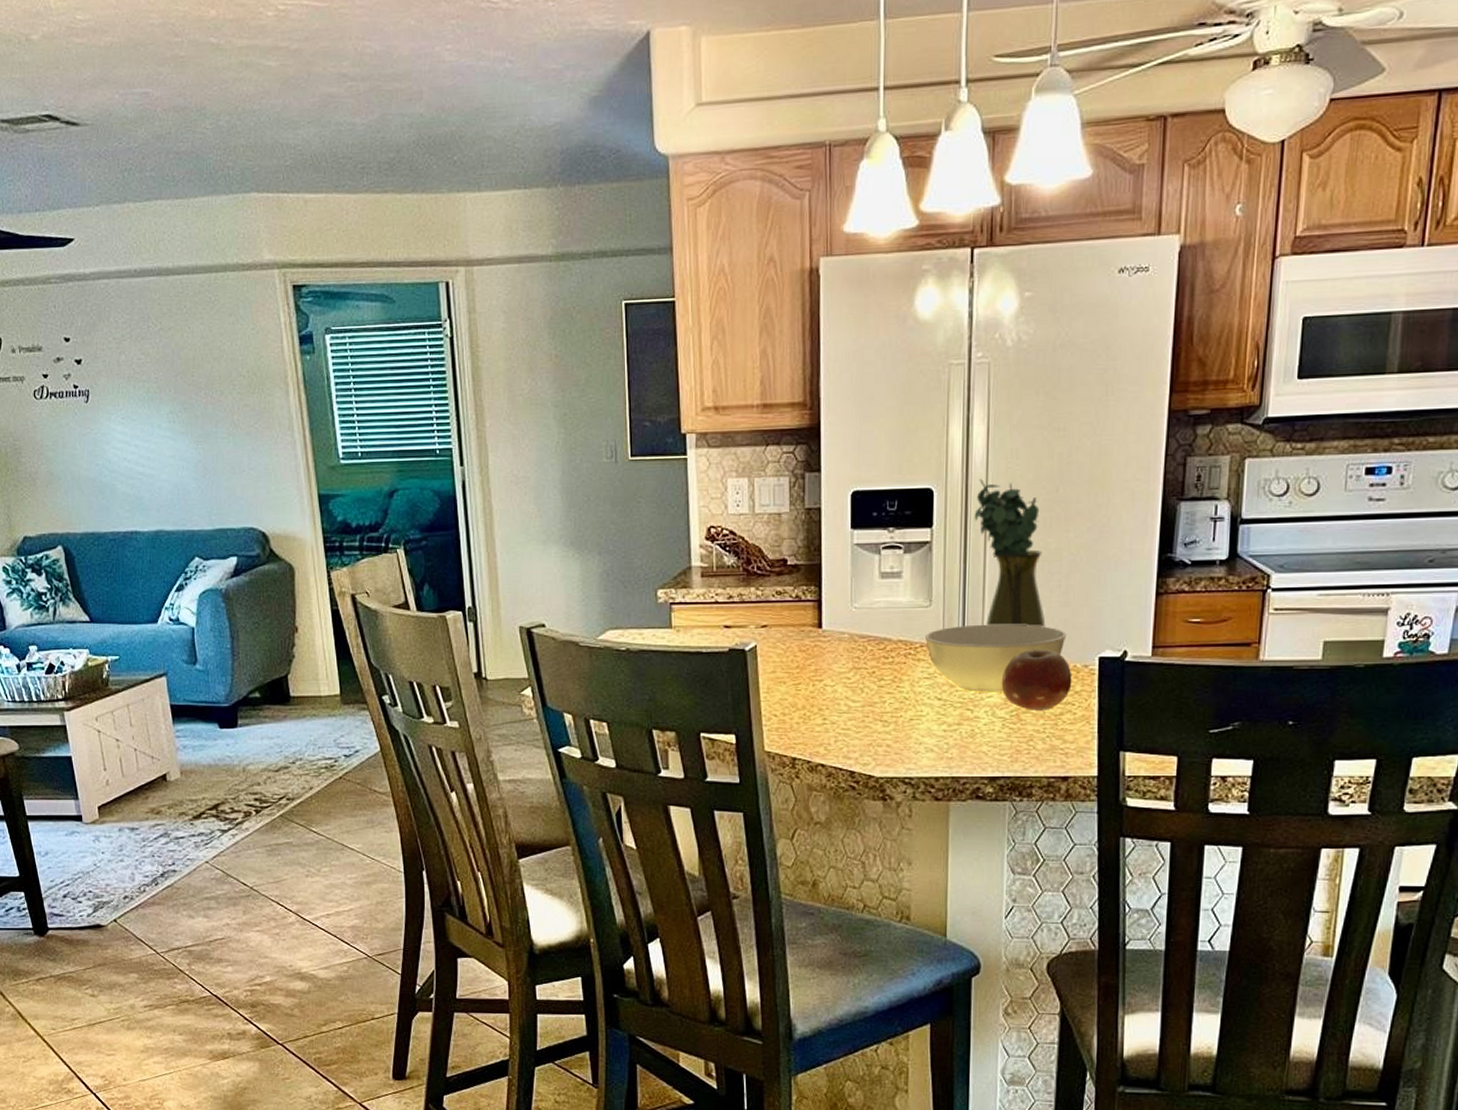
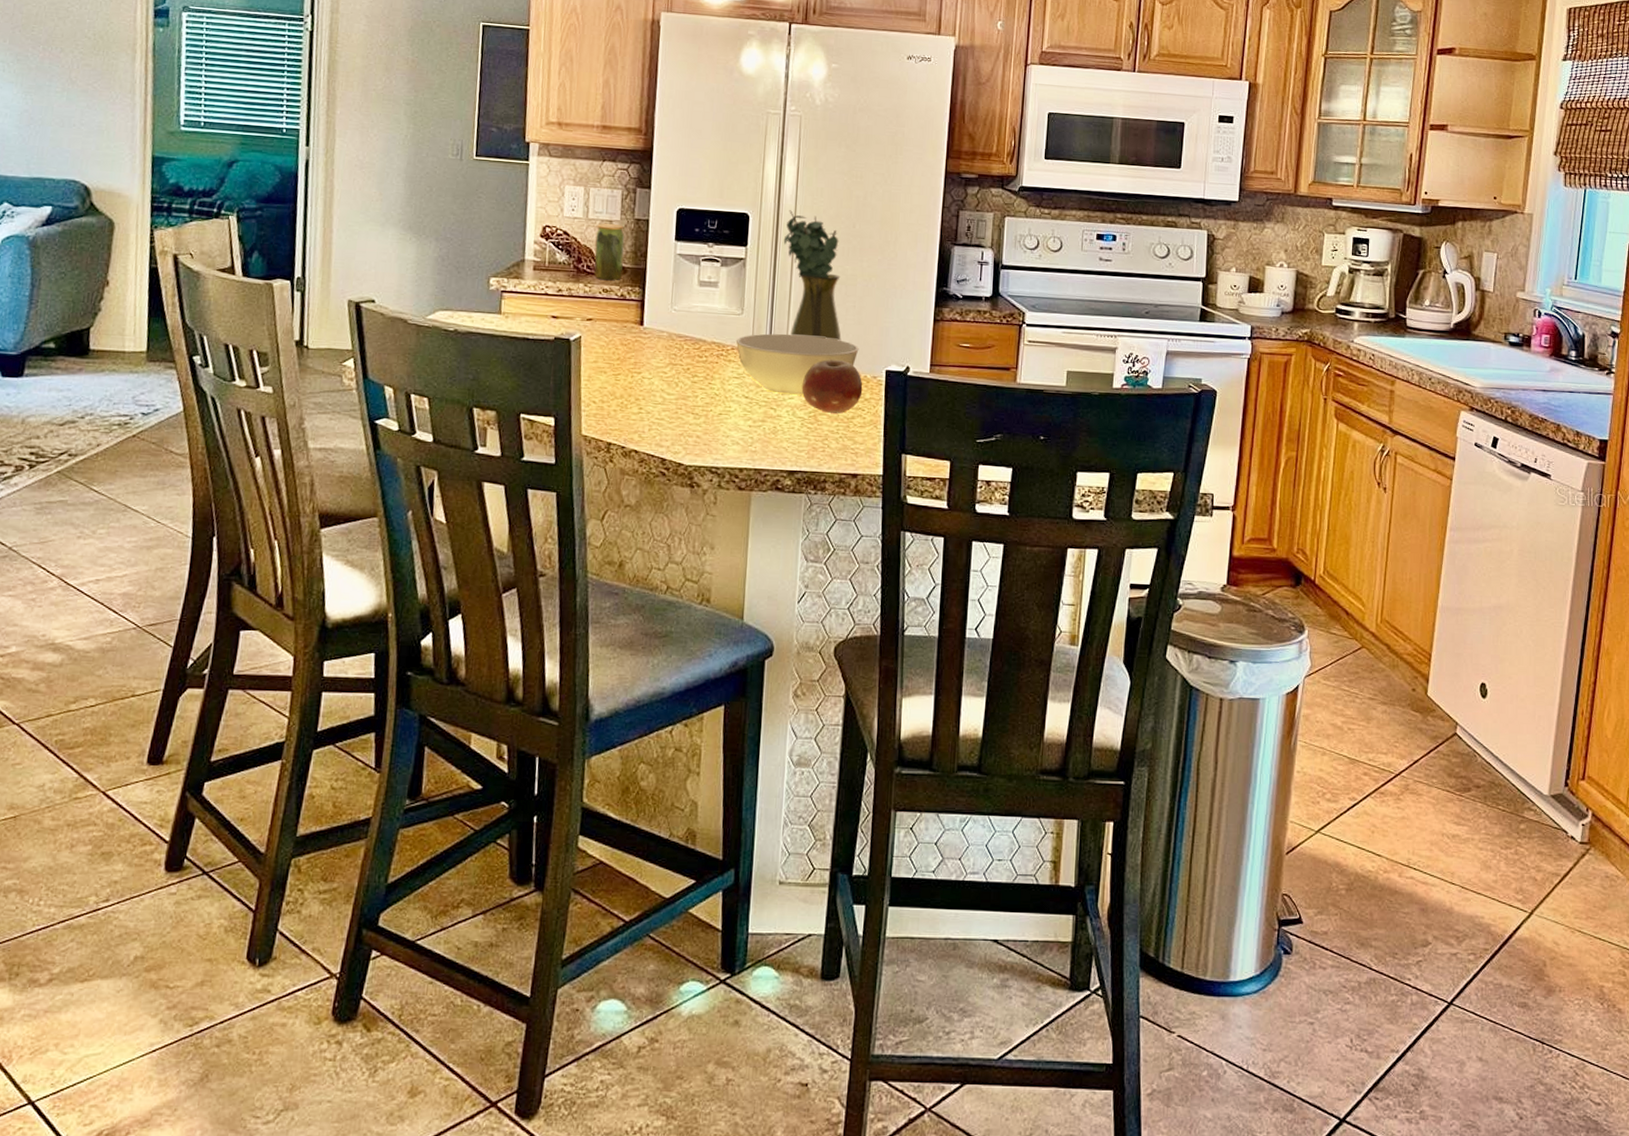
jar: none [764,516,797,581] -> present [594,223,625,281]

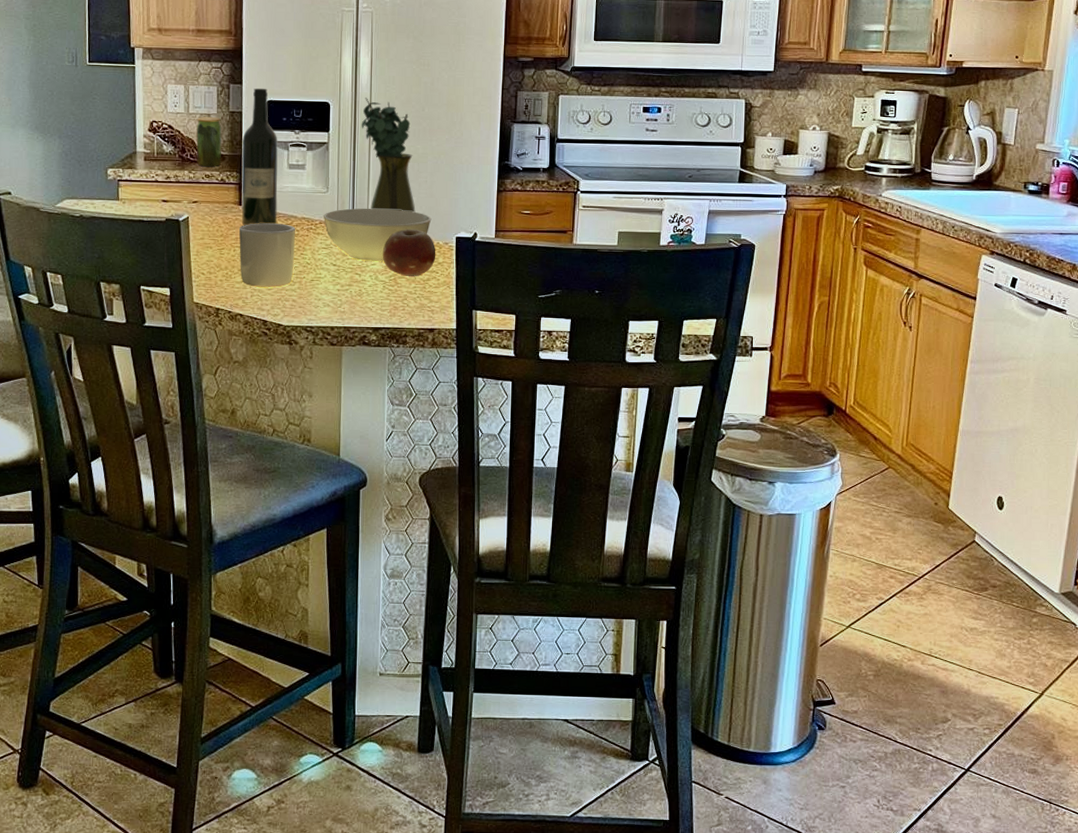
mug: none [637,346,704,421] -> present [239,223,296,288]
wine bottle: none [642,194,689,349] -> present [241,88,278,226]

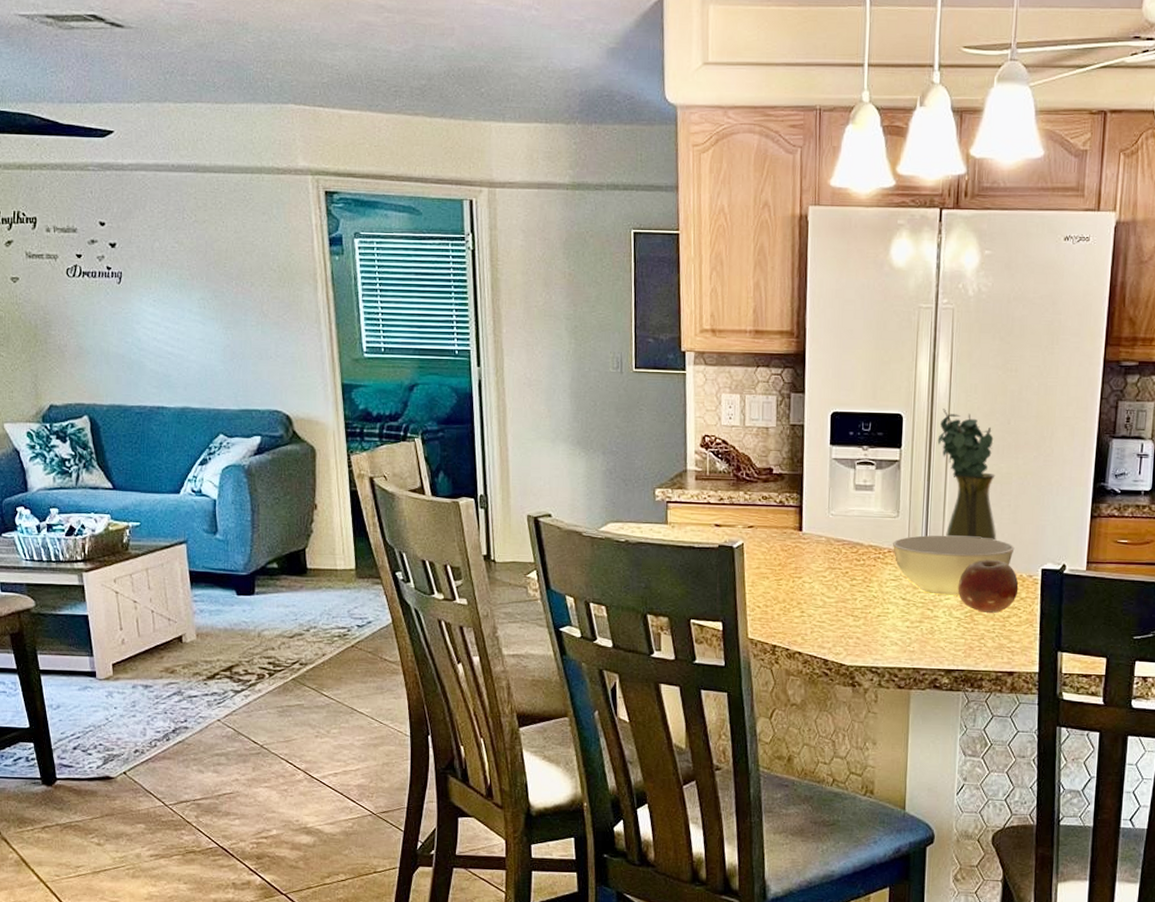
jar: present [196,116,222,167] -> none [753,430,781,488]
mug: present [239,223,296,288] -> none [798,551,862,623]
wine bottle: present [241,88,278,226] -> none [801,397,844,554]

